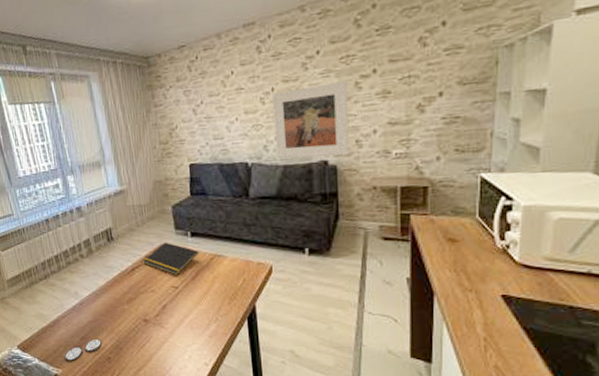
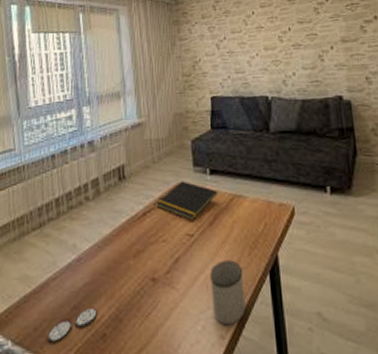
mug: none [194,308,226,356] -> present [210,260,246,325]
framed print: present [272,81,349,159] -> none [289,25,361,93]

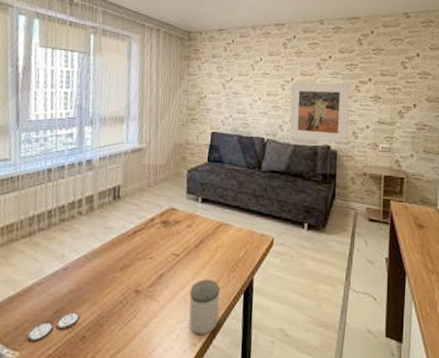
notepad: present [156,181,218,221] -> none [147,206,207,242]
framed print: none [289,25,361,93] -> present [289,82,349,144]

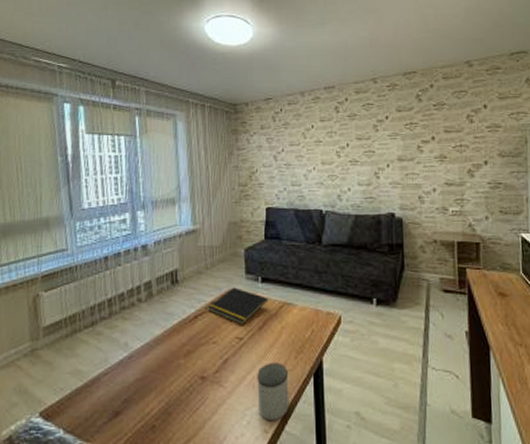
coaster: present [28,312,79,341] -> none [99,401,147,432]
notepad: none [147,206,207,242] -> present [207,287,269,325]
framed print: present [289,82,349,144] -> none [347,144,413,210]

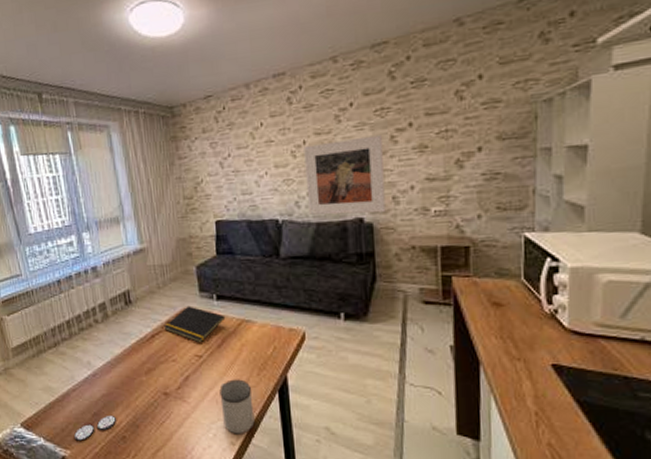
coaster: none [99,401,147,432] -> present [74,415,116,441]
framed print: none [347,144,413,210] -> present [304,135,386,216]

